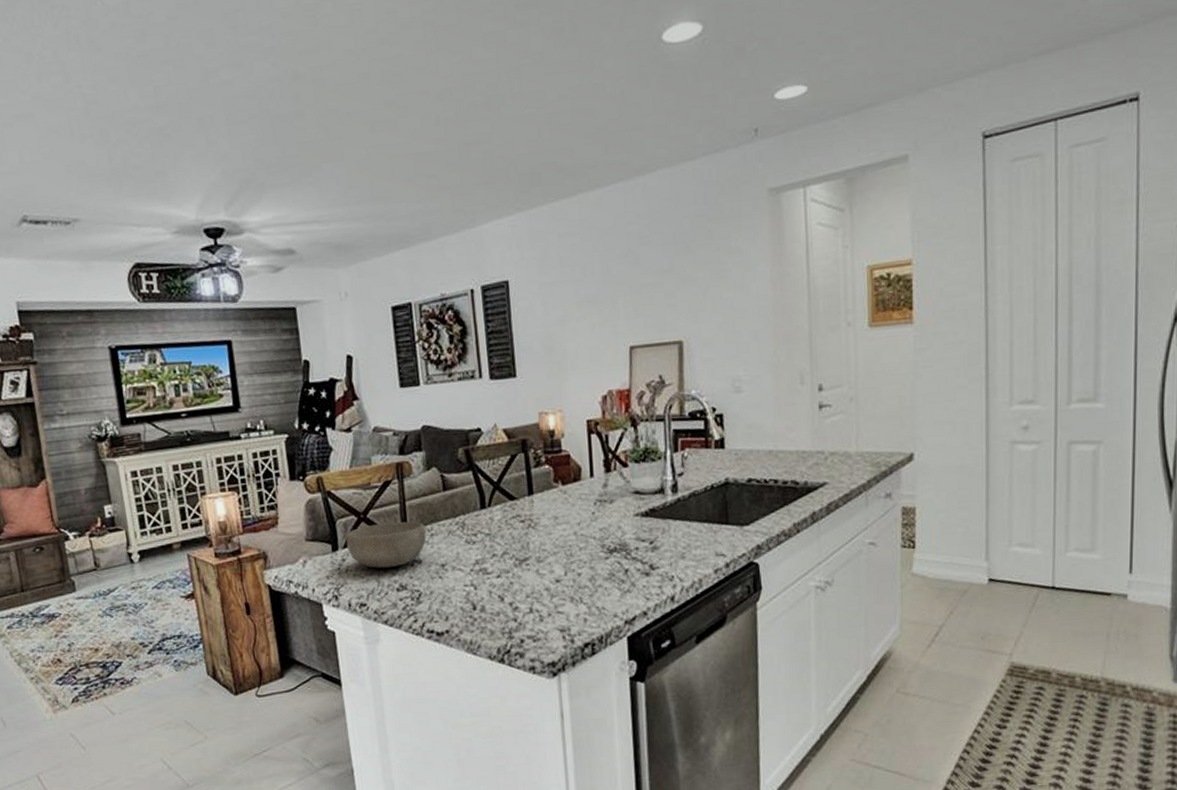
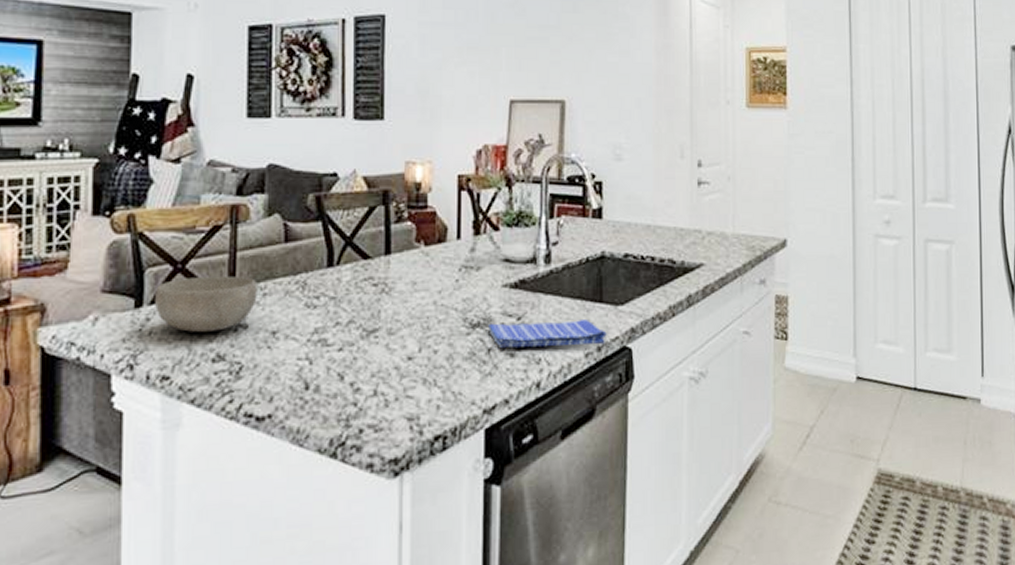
dish towel: none [623,540,734,568] -> present [487,320,607,348]

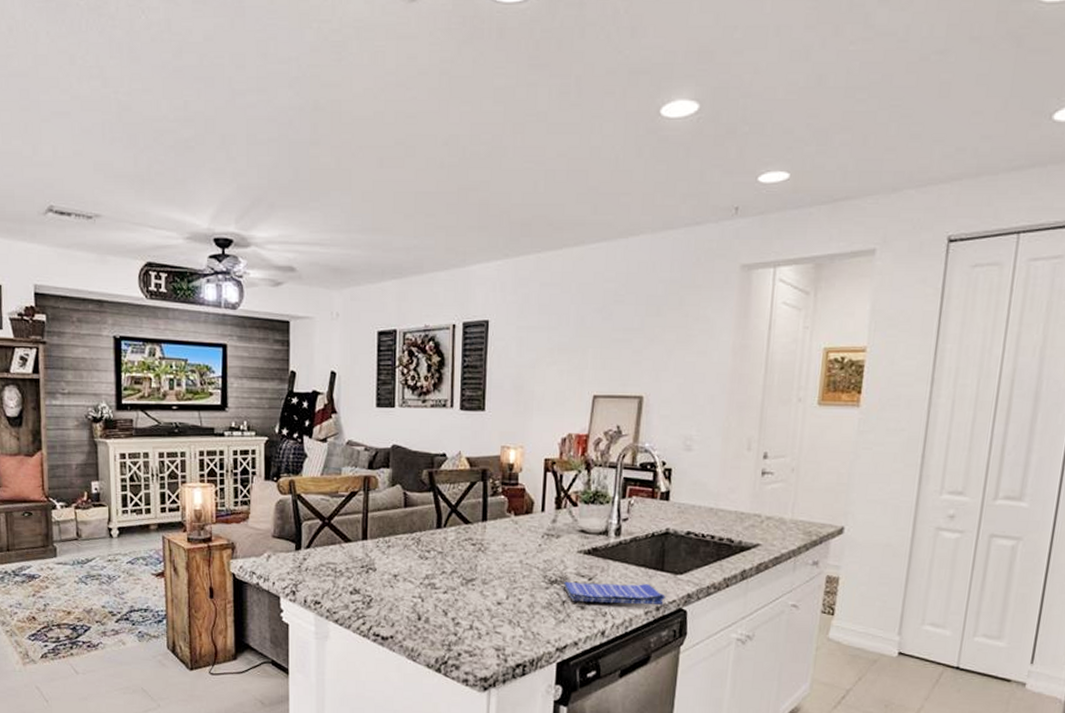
bowl: present [154,275,257,333] -> none [309,529,383,572]

